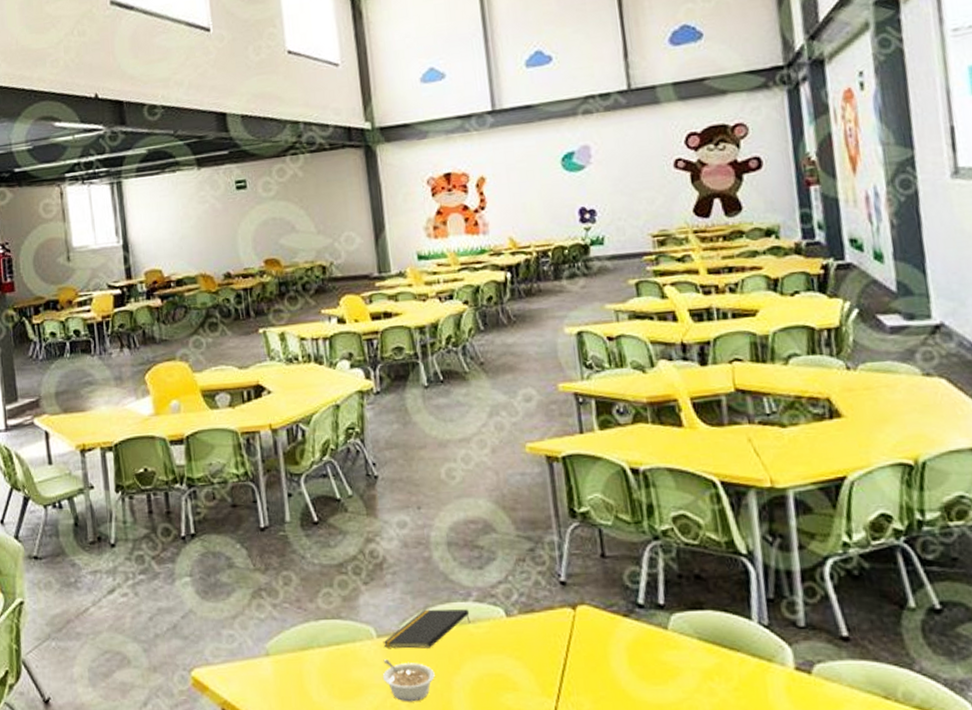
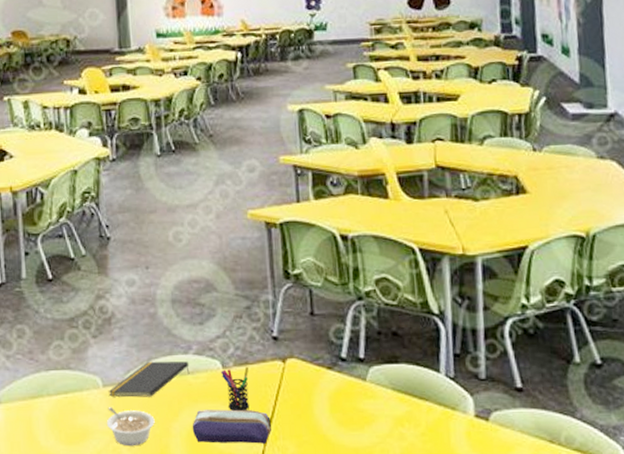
pencil case: none [475,661,564,700] -> present [192,409,271,444]
pen holder: none [504,615,538,664] -> present [220,367,249,412]

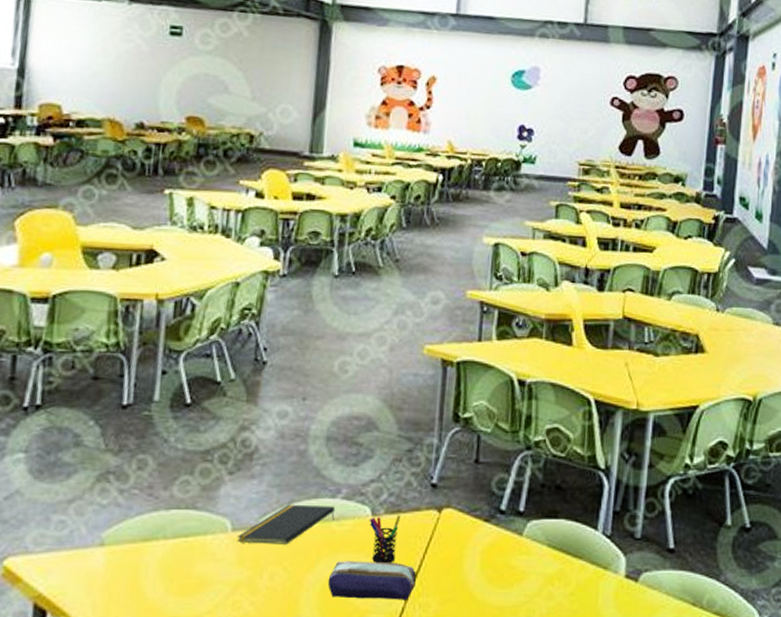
legume: present [106,407,155,447] -> none [229,554,287,600]

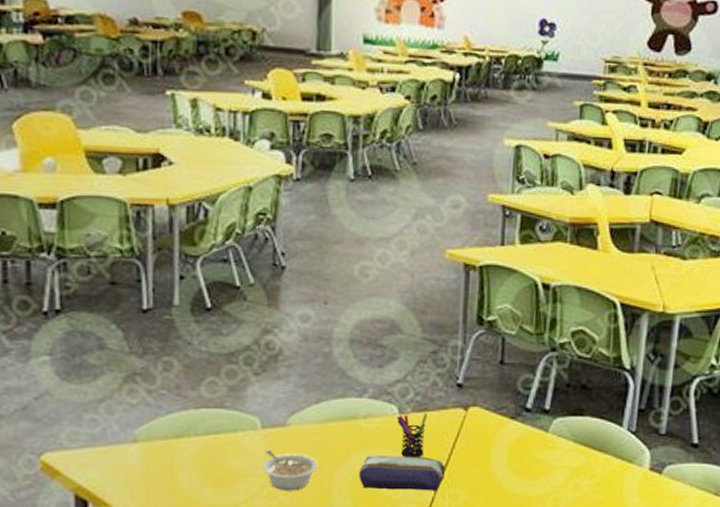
legume: none [229,554,287,600] -> present [262,450,318,491]
notepad: present [237,504,336,545] -> none [267,403,363,441]

